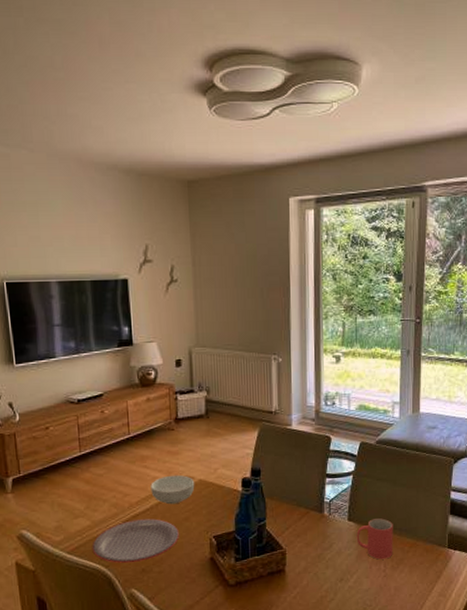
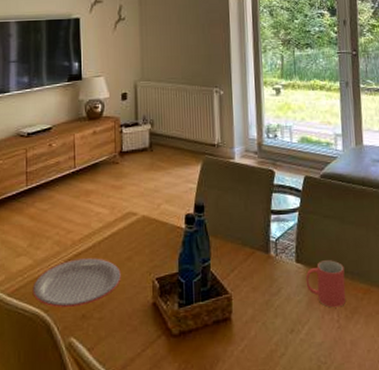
cereal bowl: present [150,474,195,505] -> none [94,210,138,243]

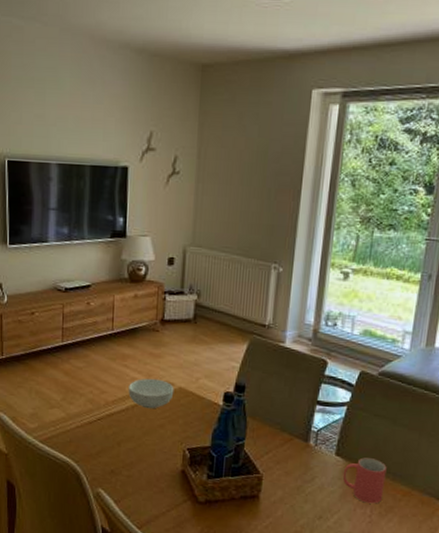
plate: present [32,258,122,308] -> none [64,418,153,463]
cereal bowl: none [94,210,138,243] -> present [128,378,174,409]

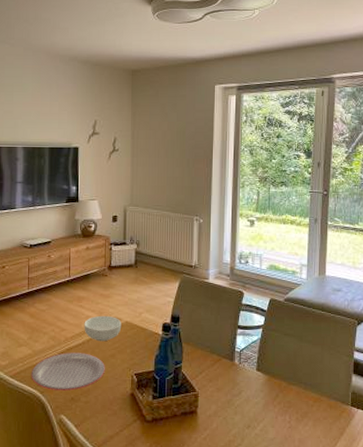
plate: none [64,418,153,463] -> present [31,352,106,391]
mug: present [342,458,387,504] -> none [264,371,299,411]

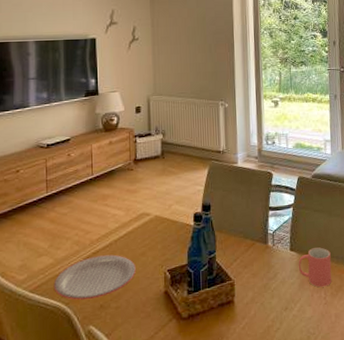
cereal bowl: present [84,315,122,342] -> none [110,211,151,241]
mug: none [264,371,299,411] -> present [298,247,332,287]

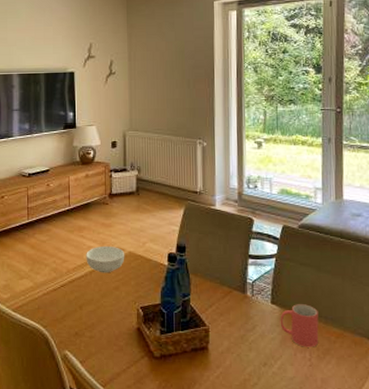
plate: present [53,254,137,300] -> none [33,285,110,326]
cereal bowl: none [110,211,151,241] -> present [86,245,125,273]

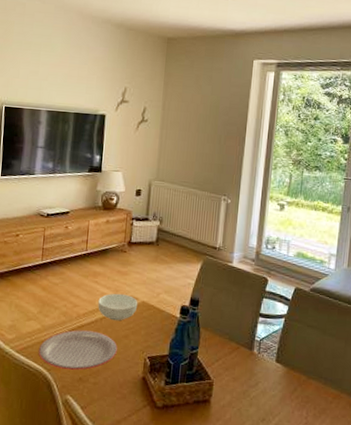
plate: none [33,285,110,326] -> present [38,330,118,371]
mug: present [280,304,319,348] -> none [282,364,319,406]

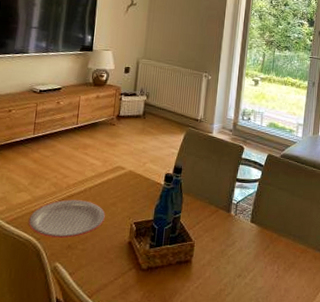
cereal bowl: present [98,293,138,321] -> none [87,163,126,190]

